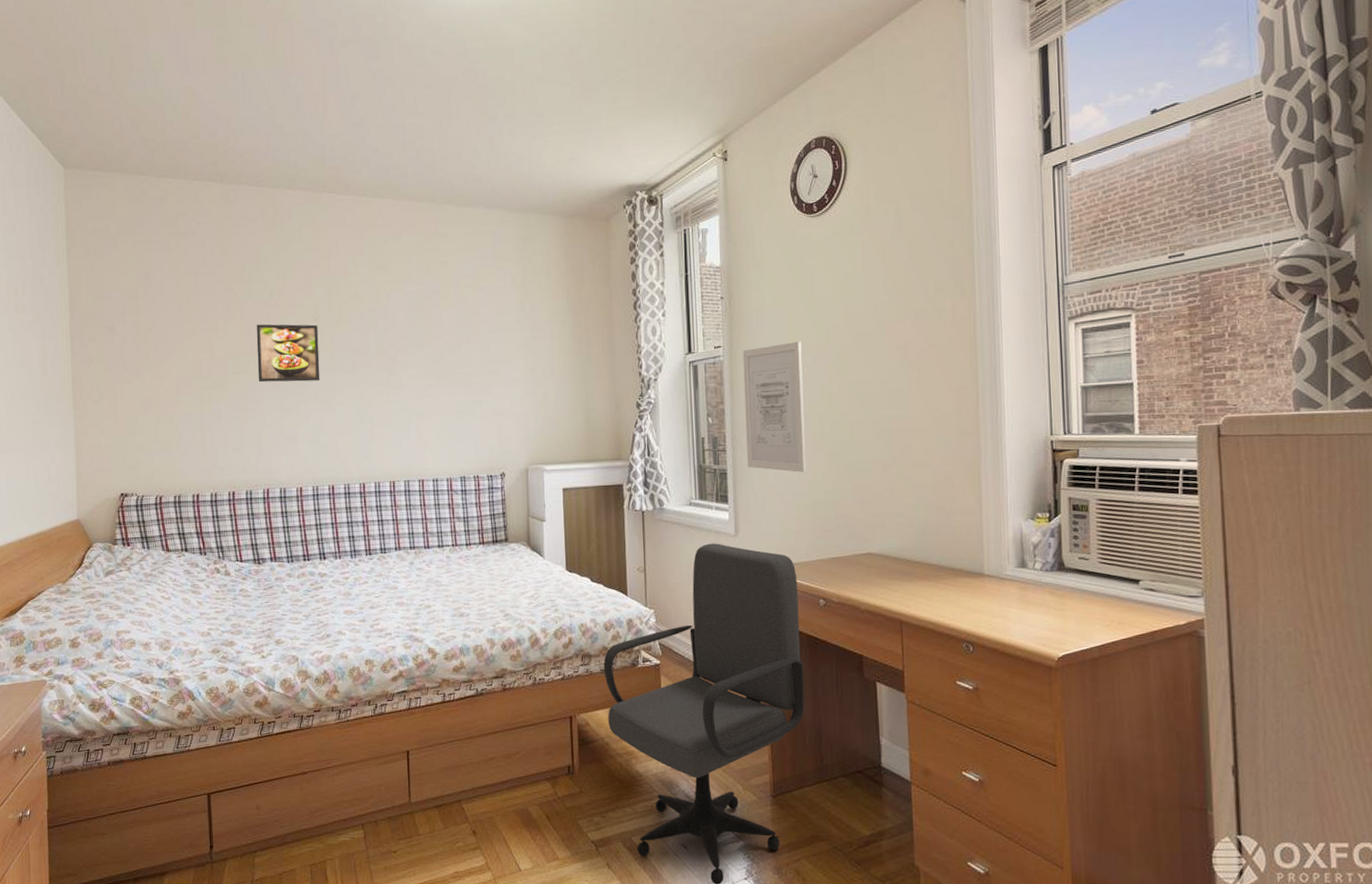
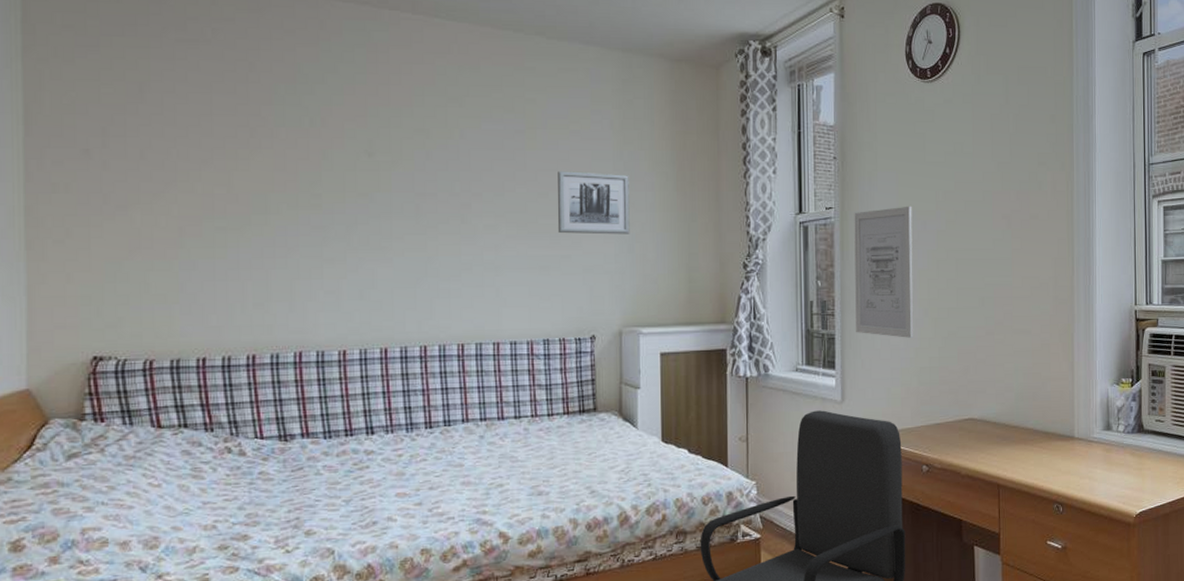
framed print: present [256,324,320,383] -> none [290,156,374,227]
wall art: none [468,324,533,381] -> present [557,171,630,235]

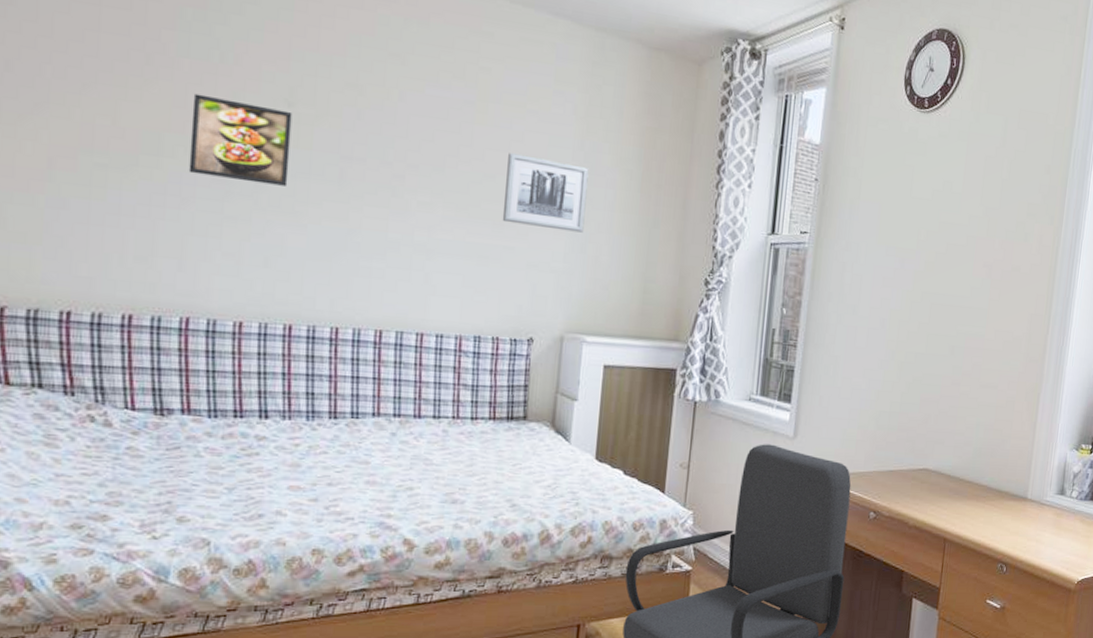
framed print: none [290,156,374,227] -> present [188,93,293,186]
wall art: present [854,206,914,338] -> none [817,240,892,379]

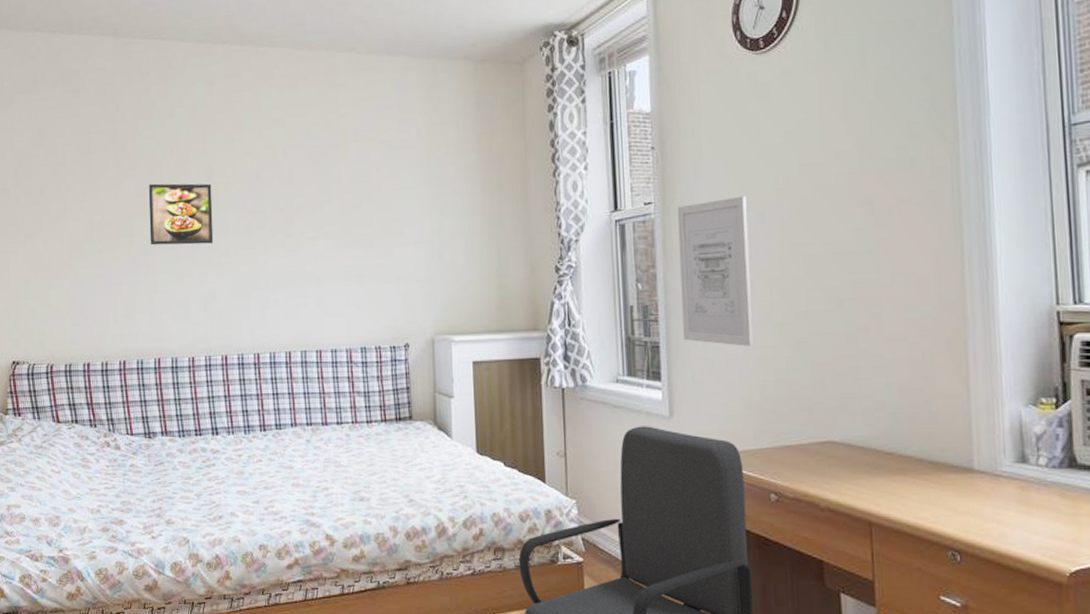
wall art: present [502,153,589,233] -> none [370,181,439,243]
wall art: none [817,240,892,379] -> present [677,195,754,346]

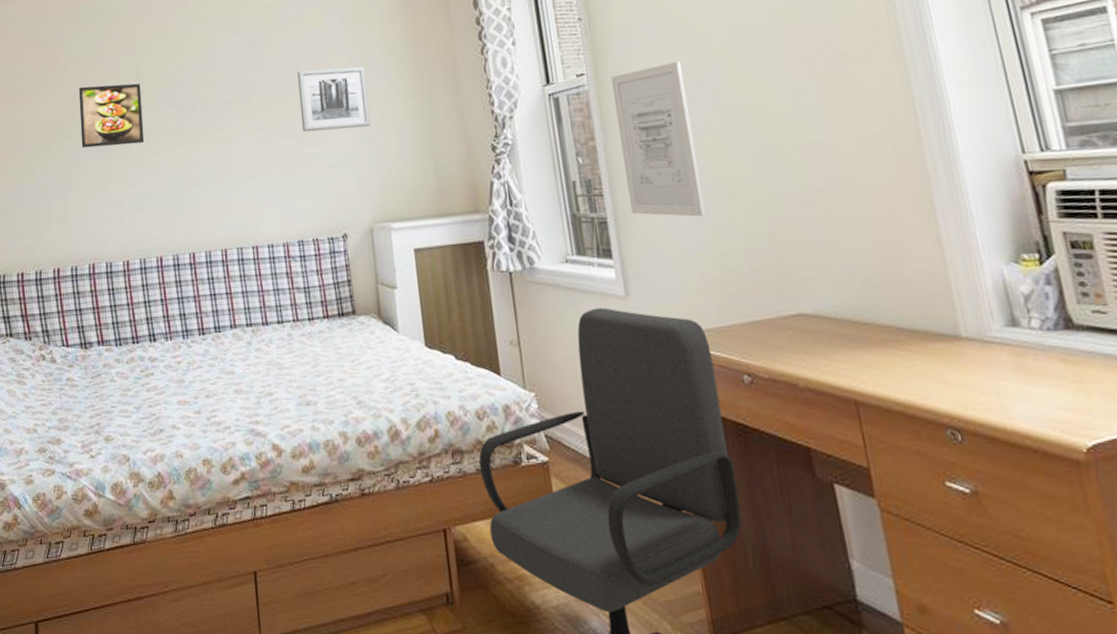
wall art: none [370,181,439,243] -> present [297,66,371,133]

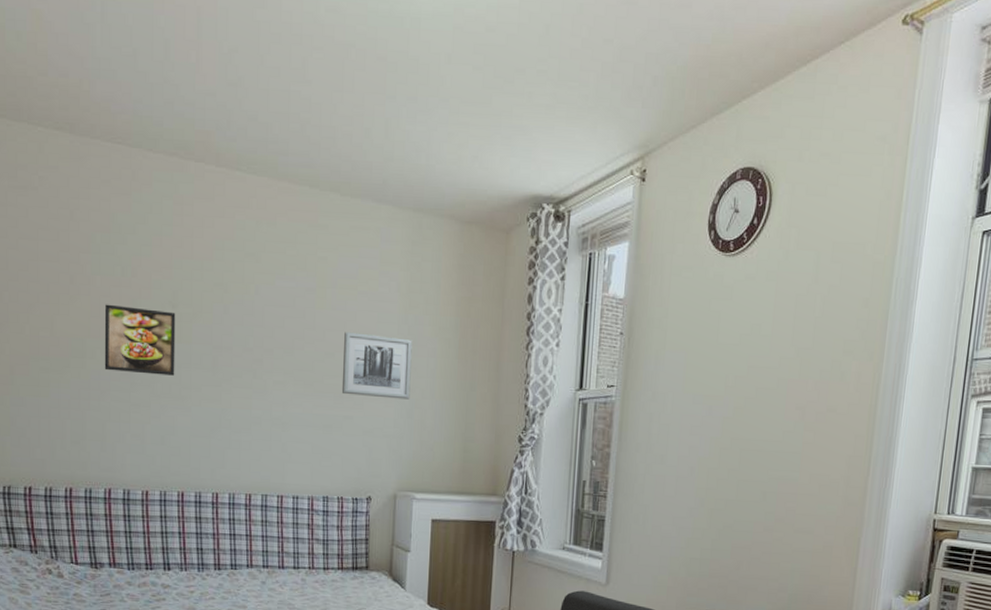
wall art: present [610,61,706,217] -> none [627,389,699,527]

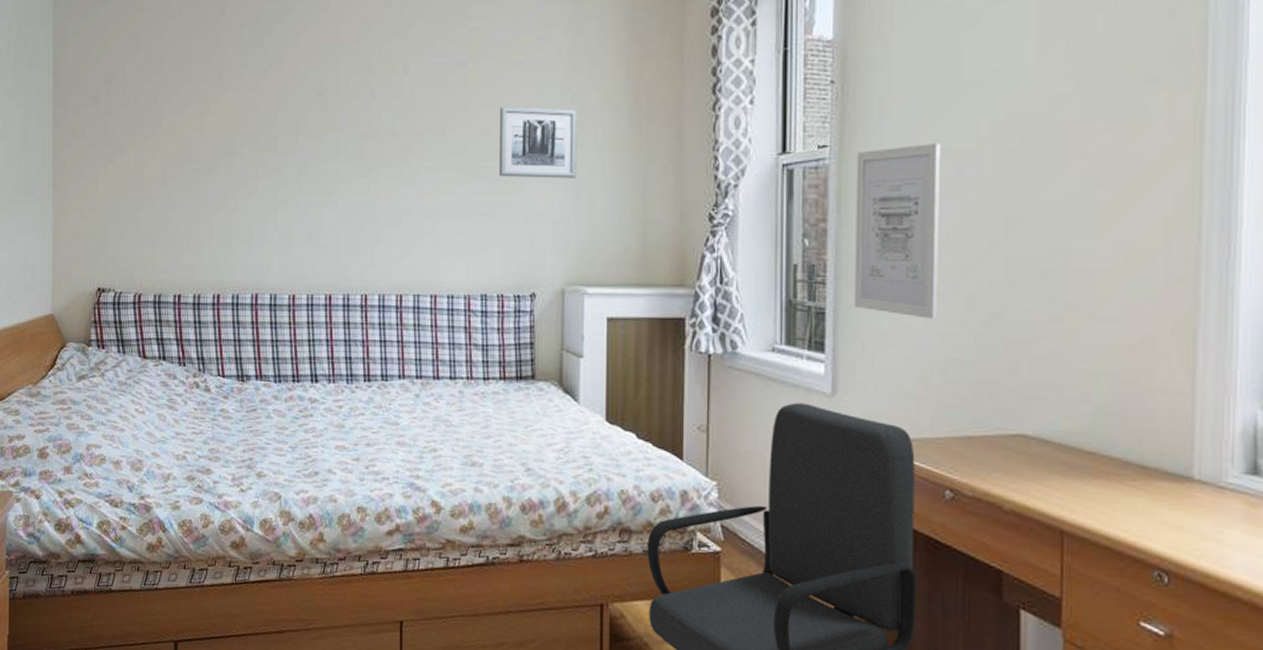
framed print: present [104,304,176,376] -> none [252,98,322,169]
wall art: none [627,389,699,527] -> present [855,142,941,319]

